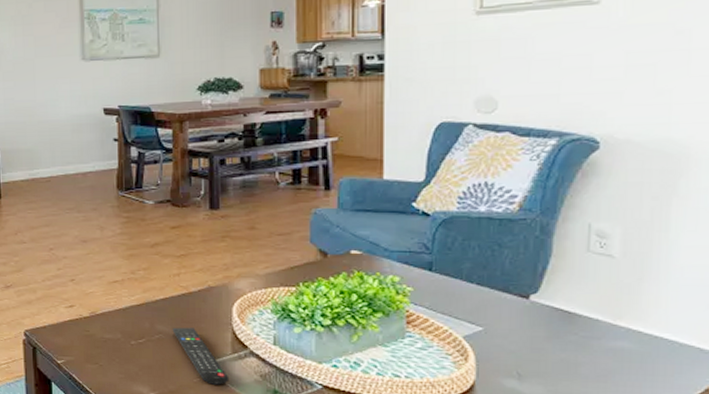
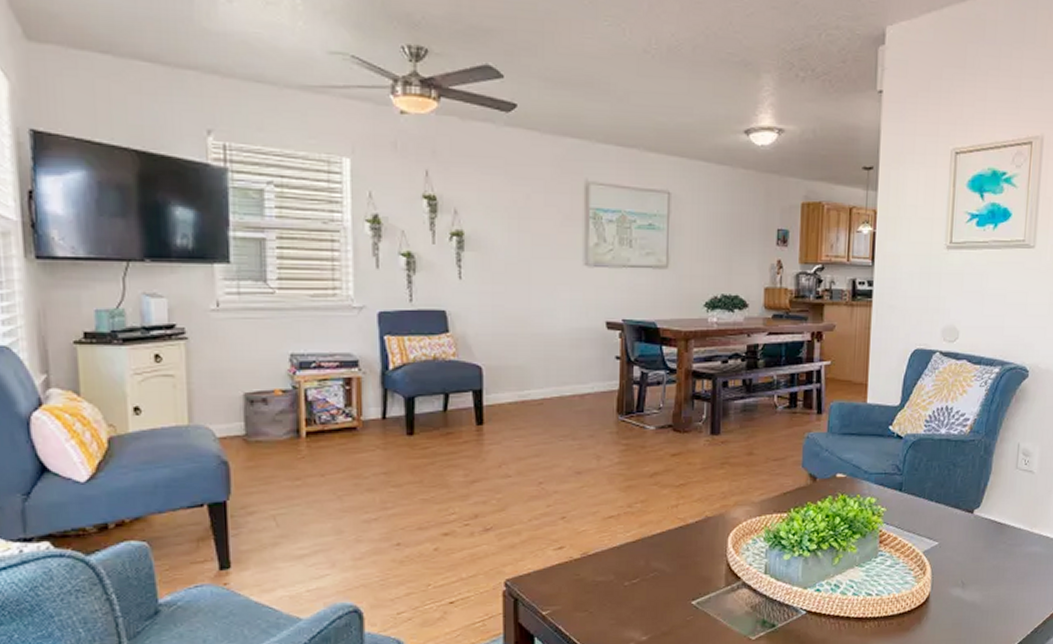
remote control: present [172,327,228,385] -> none [668,562,721,622]

